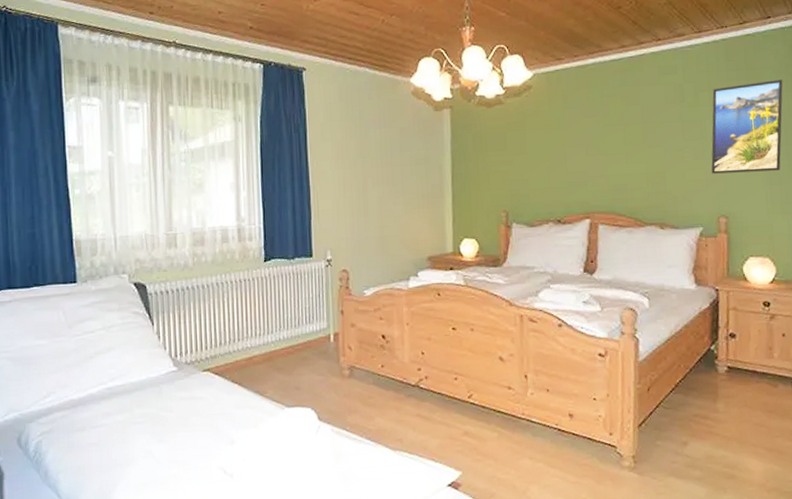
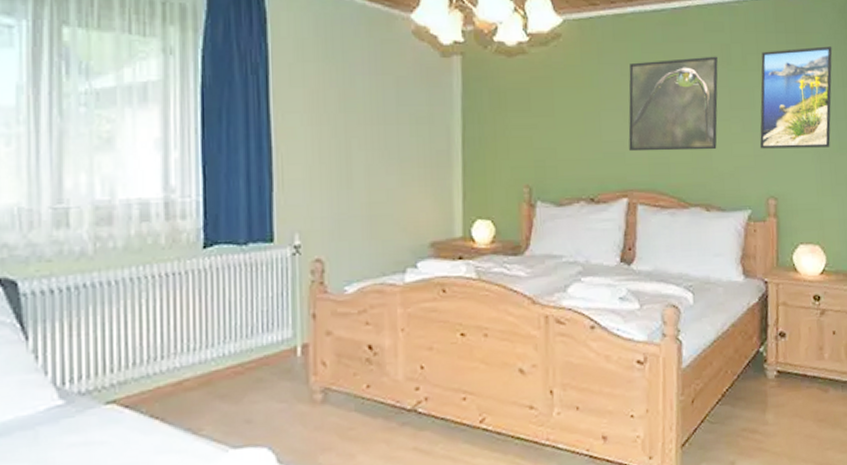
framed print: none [590,95,672,180] -> present [628,56,718,152]

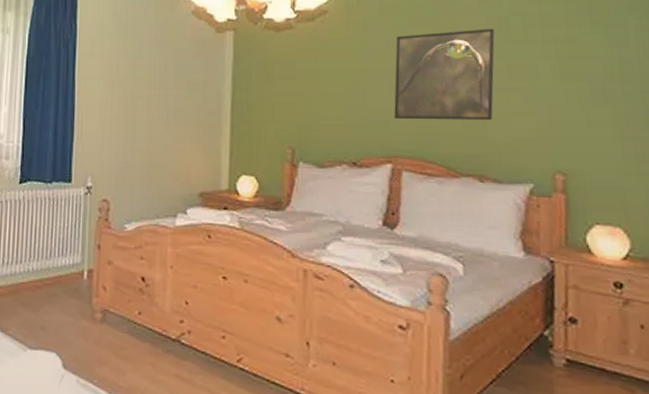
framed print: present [759,46,833,149] -> none [544,16,637,123]

